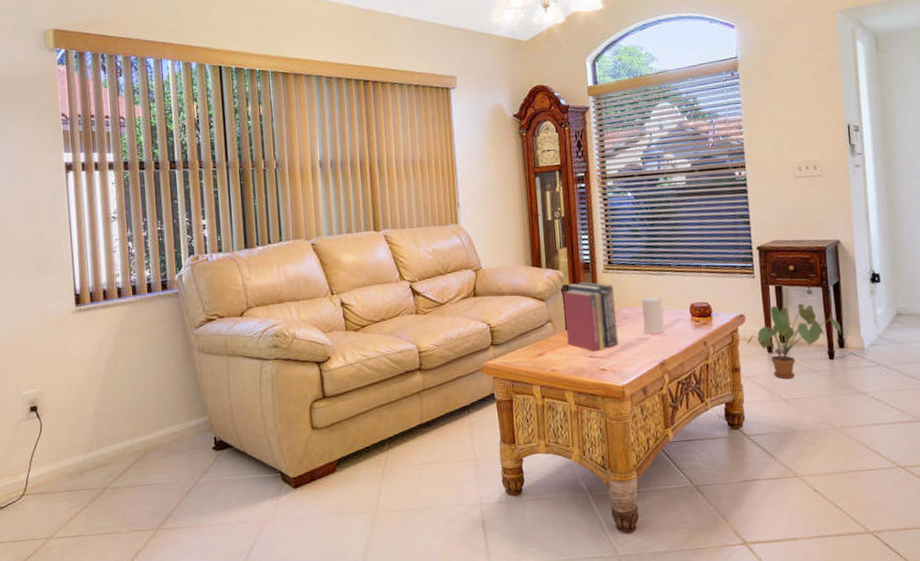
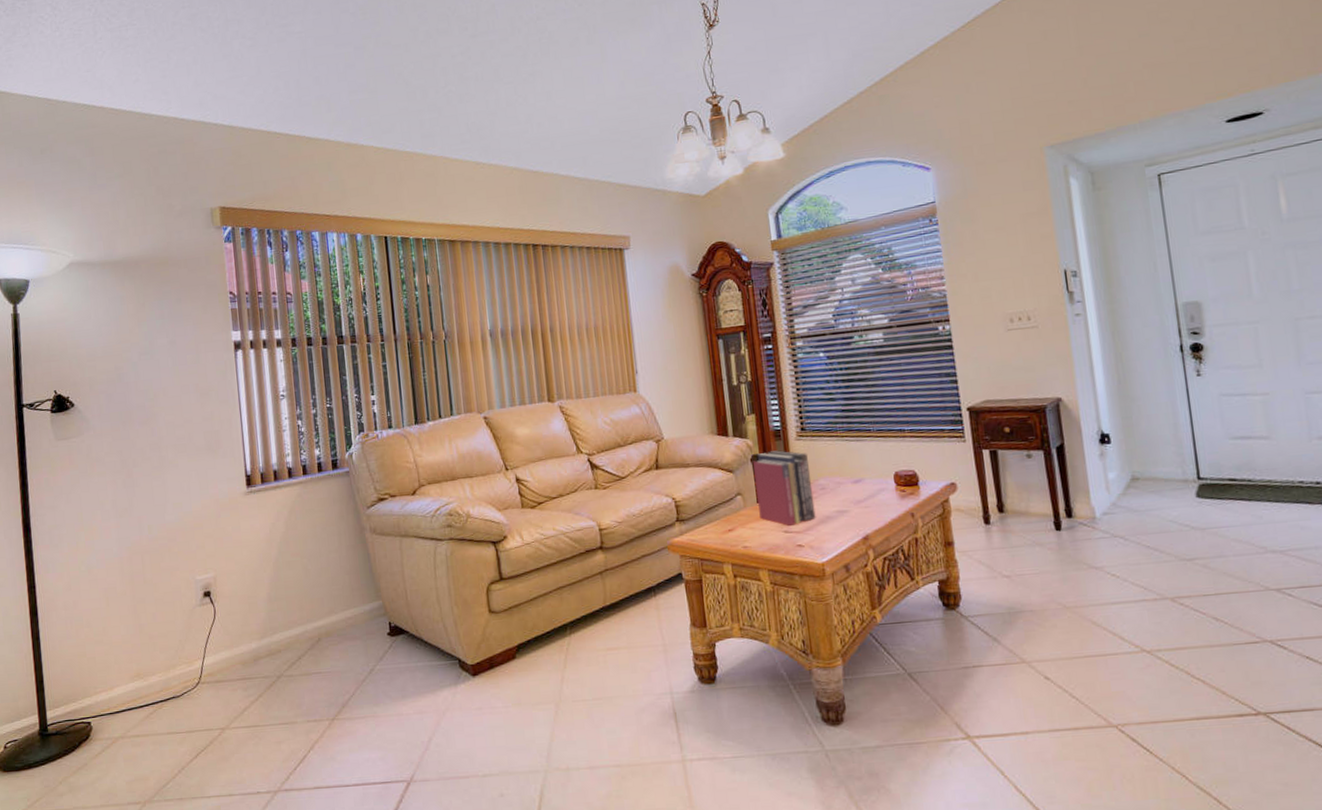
candle: present [642,296,665,335] -> none [840,464,867,507]
house plant: present [747,303,841,380] -> none [960,469,1068,554]

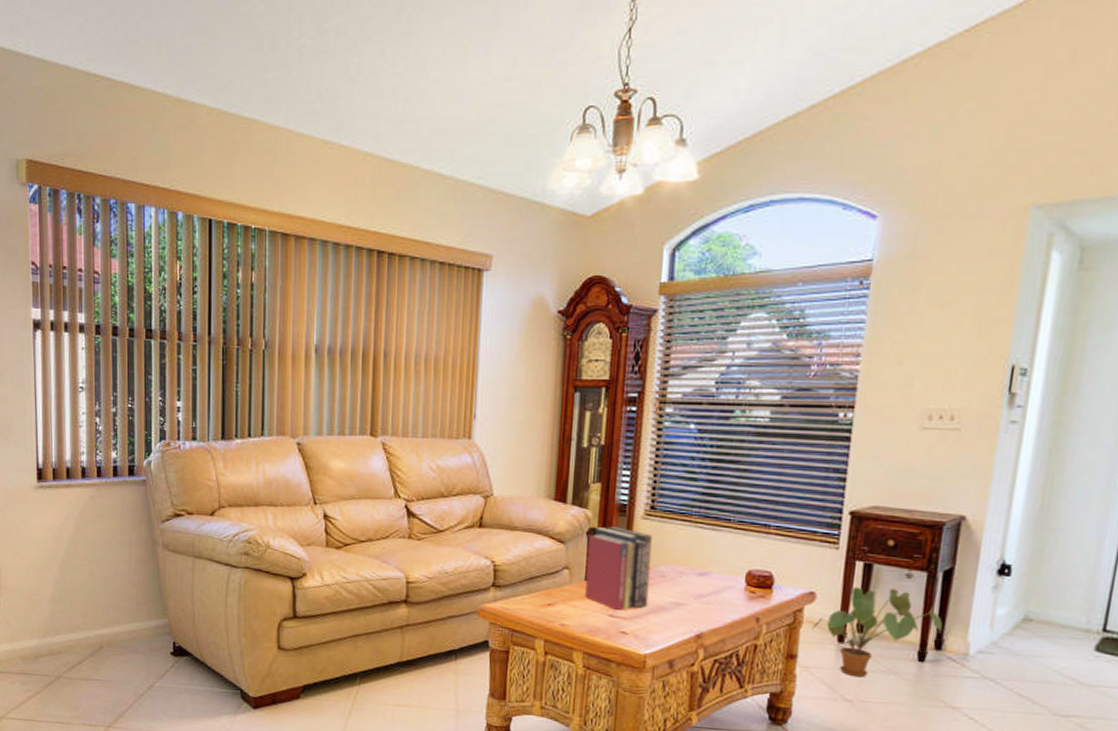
house plant: none [960,469,1068,554] -> present [812,586,943,678]

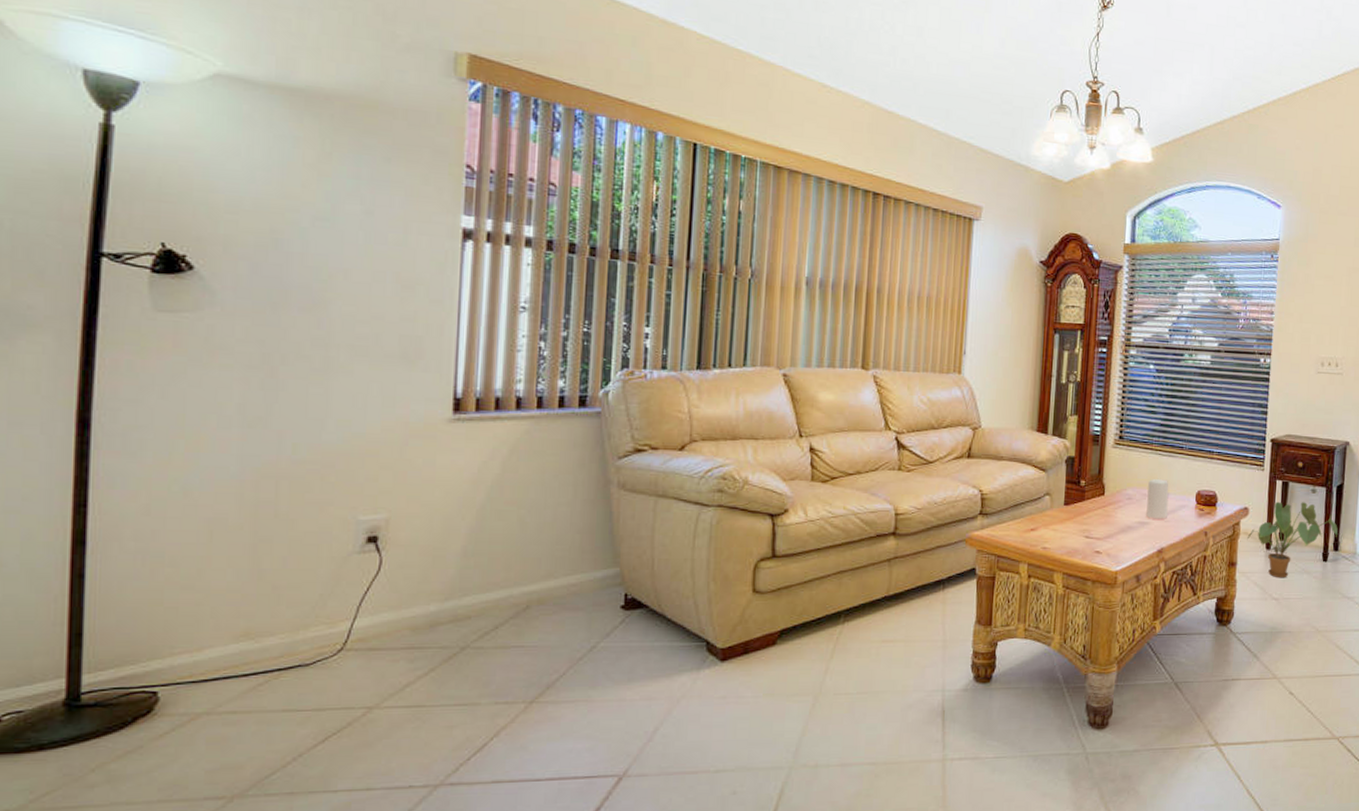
books: present [585,525,652,610] -> none [1064,454,1121,531]
candle: none [681,554,712,601] -> present [1145,478,1169,519]

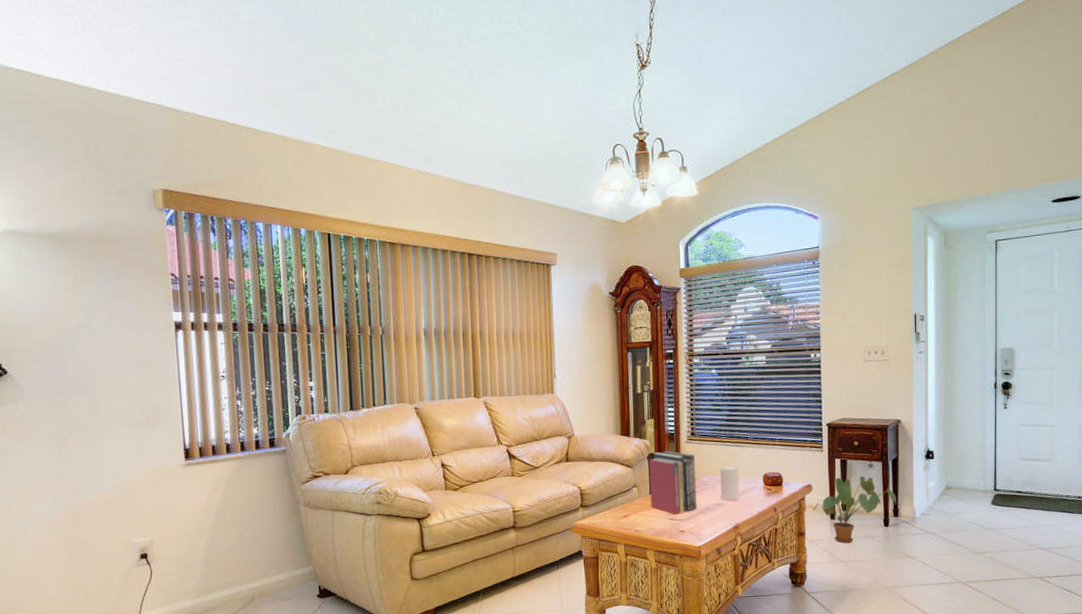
books: none [1064,454,1121,531] -> present [648,450,697,514]

